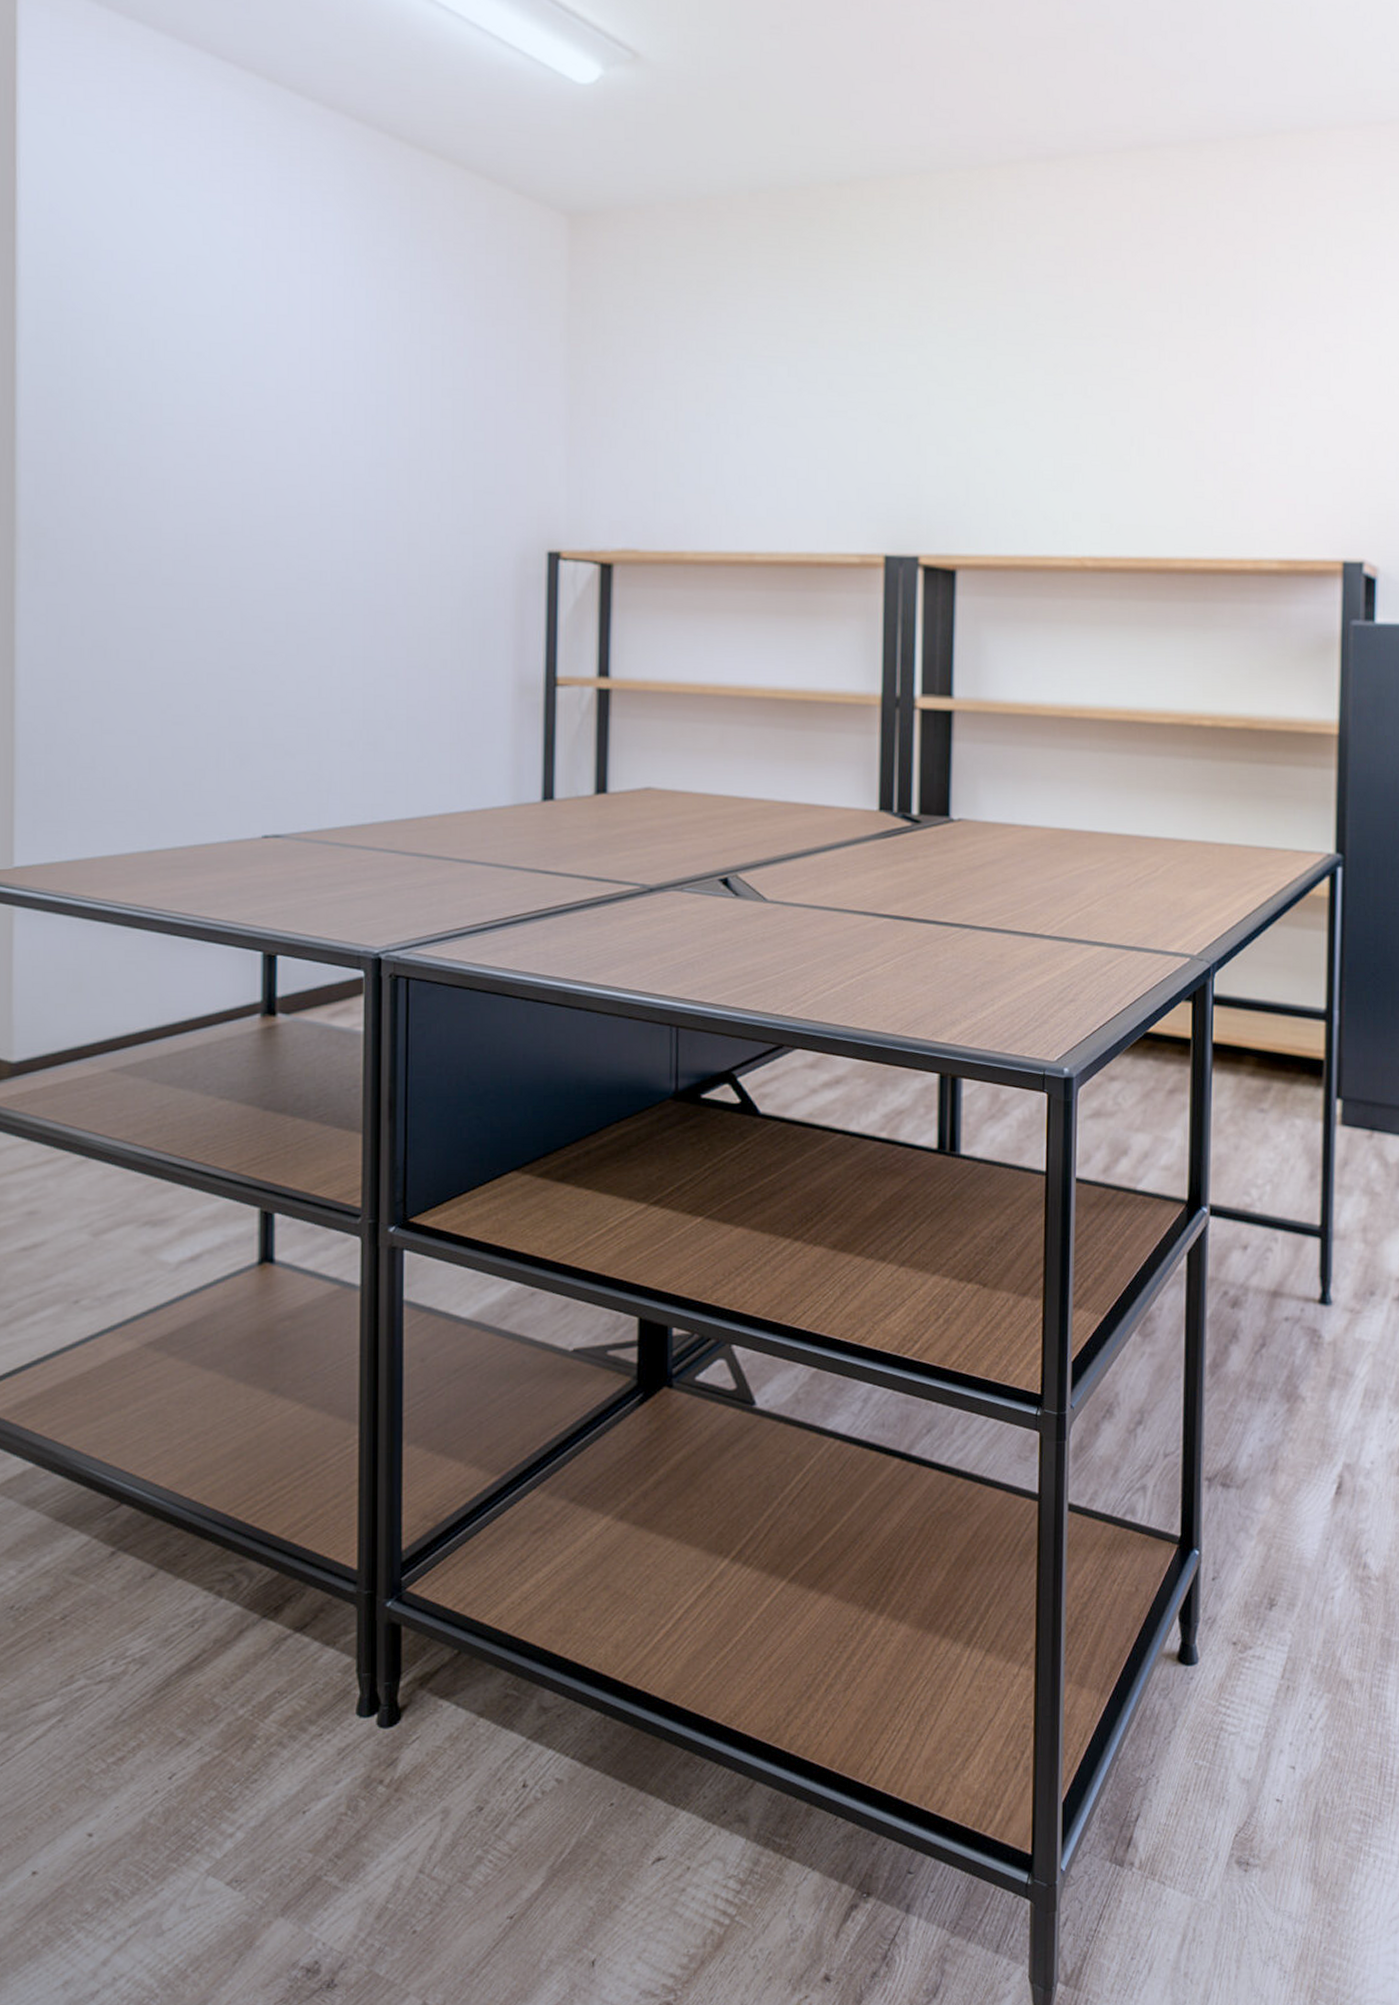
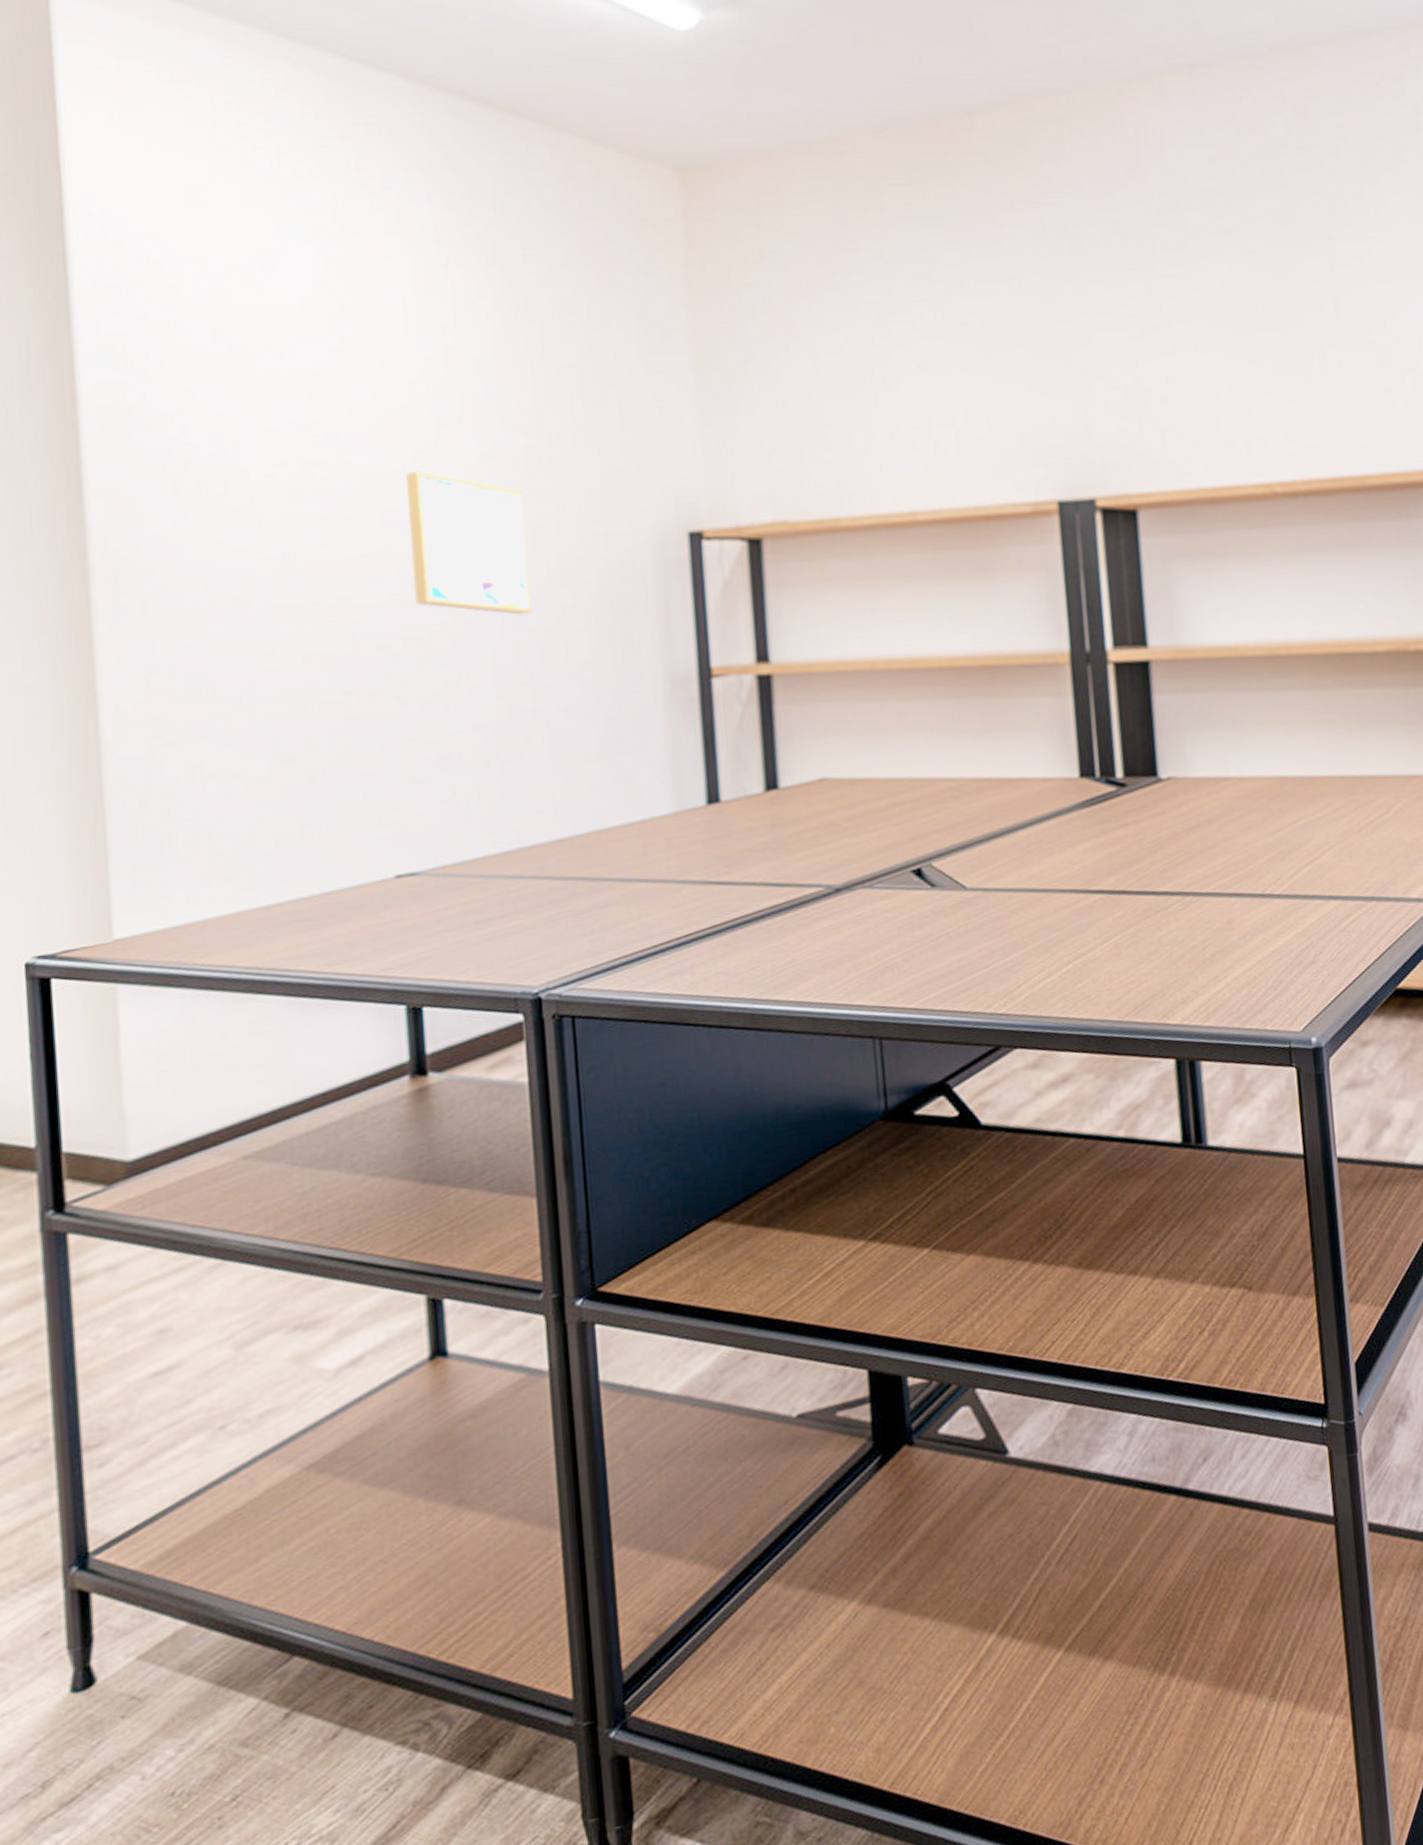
wall art: none [298,472,402,613] -> present [406,471,532,615]

